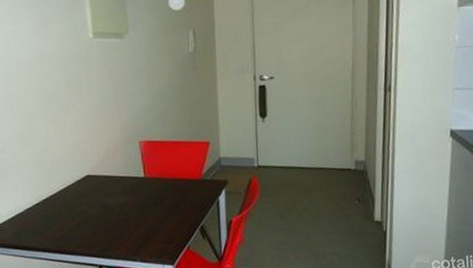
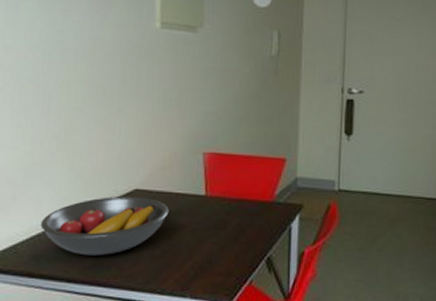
fruit bowl: none [17,181,116,230] -> present [40,197,169,256]

